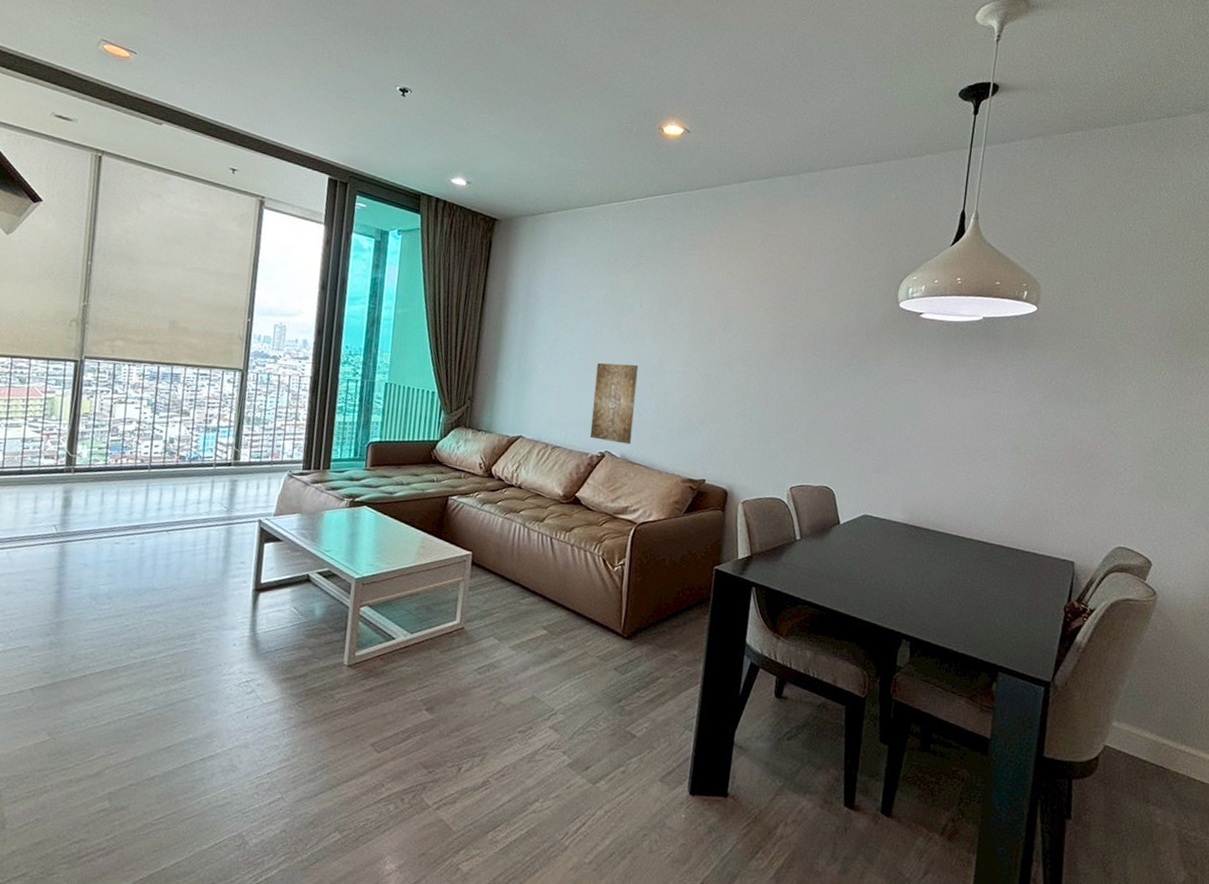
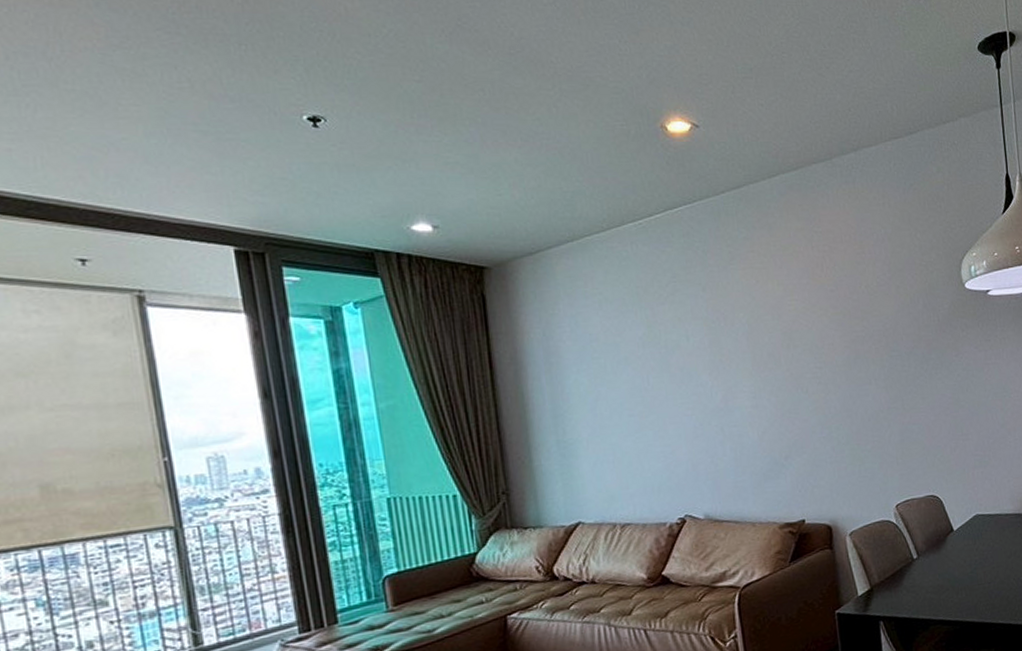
wall art: present [589,362,639,445] -> none [652,408,712,505]

